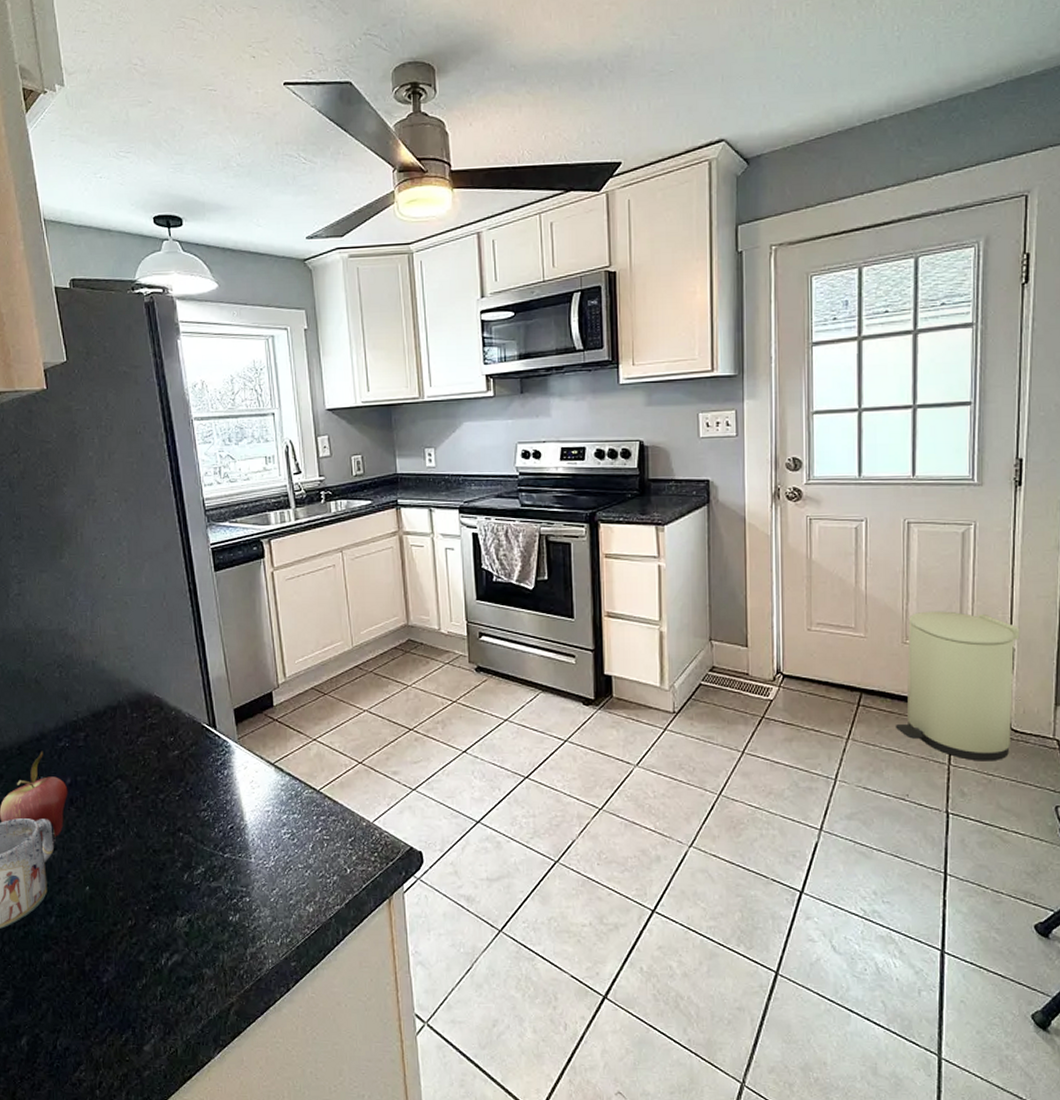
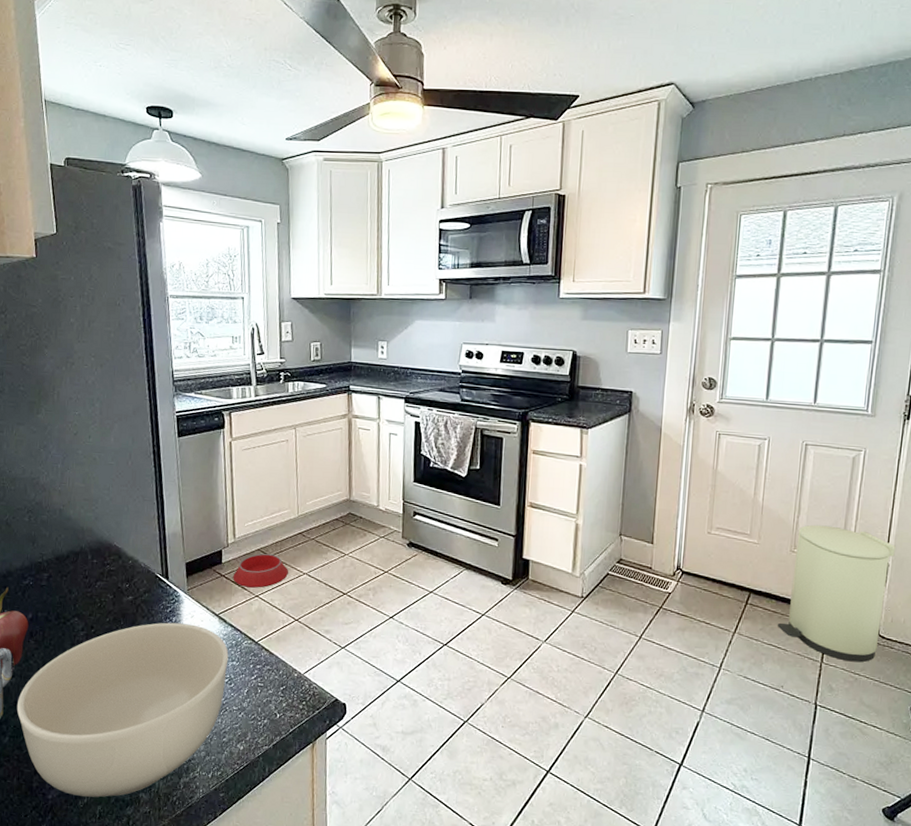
bowl: none [61,776,289,977] -> present [16,622,229,798]
pet bowl: none [286,692,347,731] -> present [233,553,288,588]

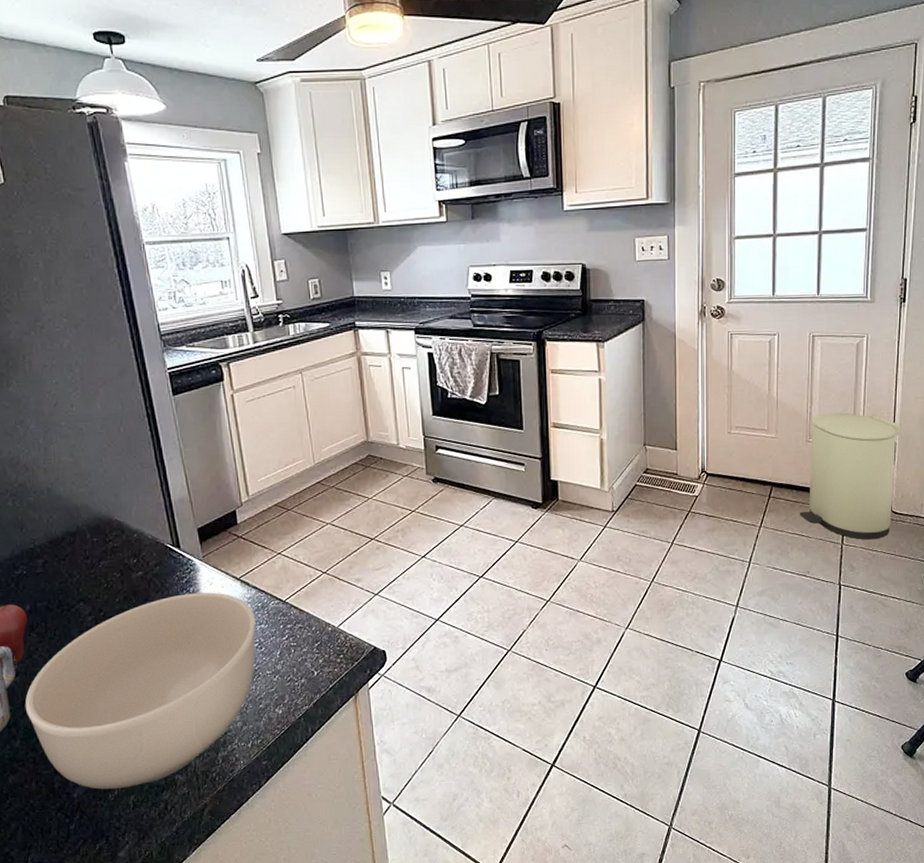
pet bowl: present [233,553,288,588] -> none [251,508,310,546]

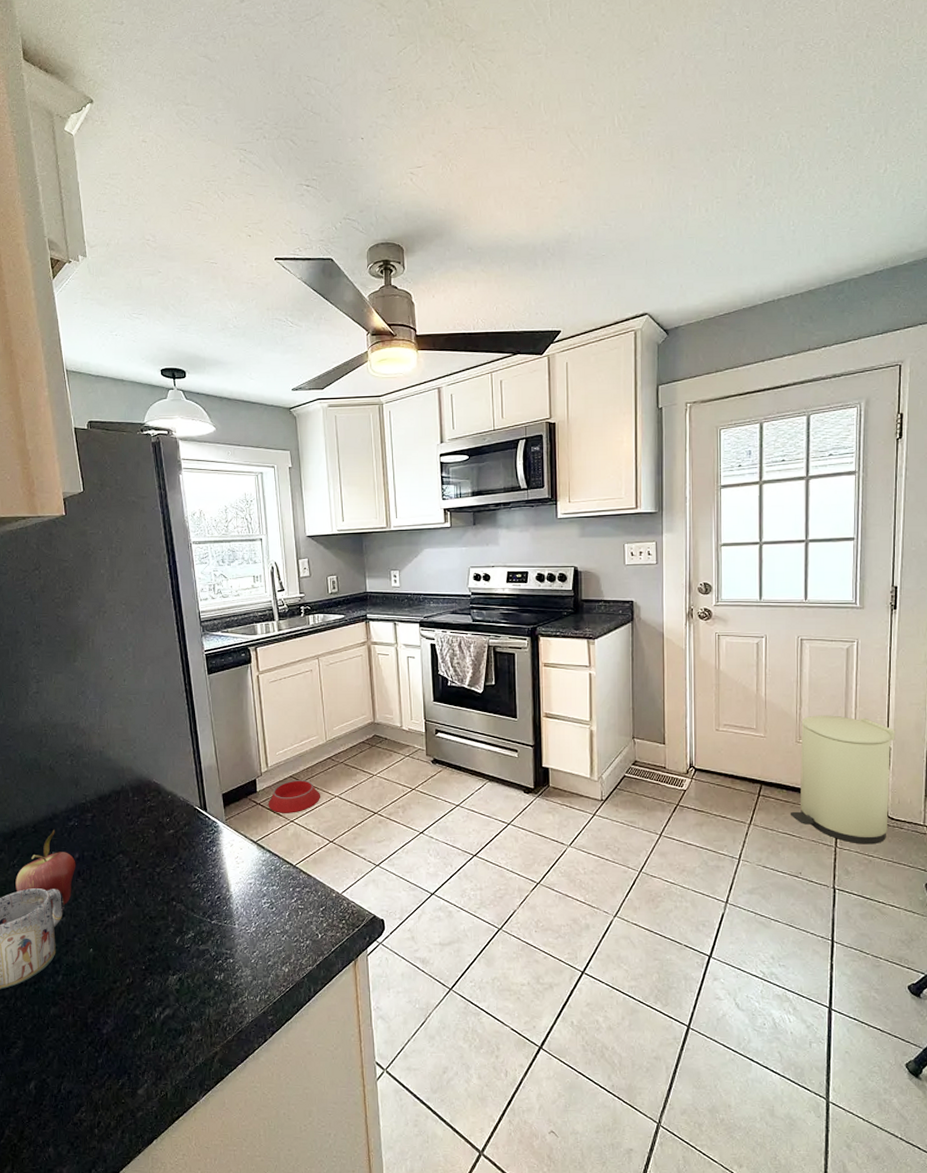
bowl: present [24,592,256,790] -> none [68,852,269,1029]
pet bowl: none [251,508,310,546] -> present [268,780,320,813]

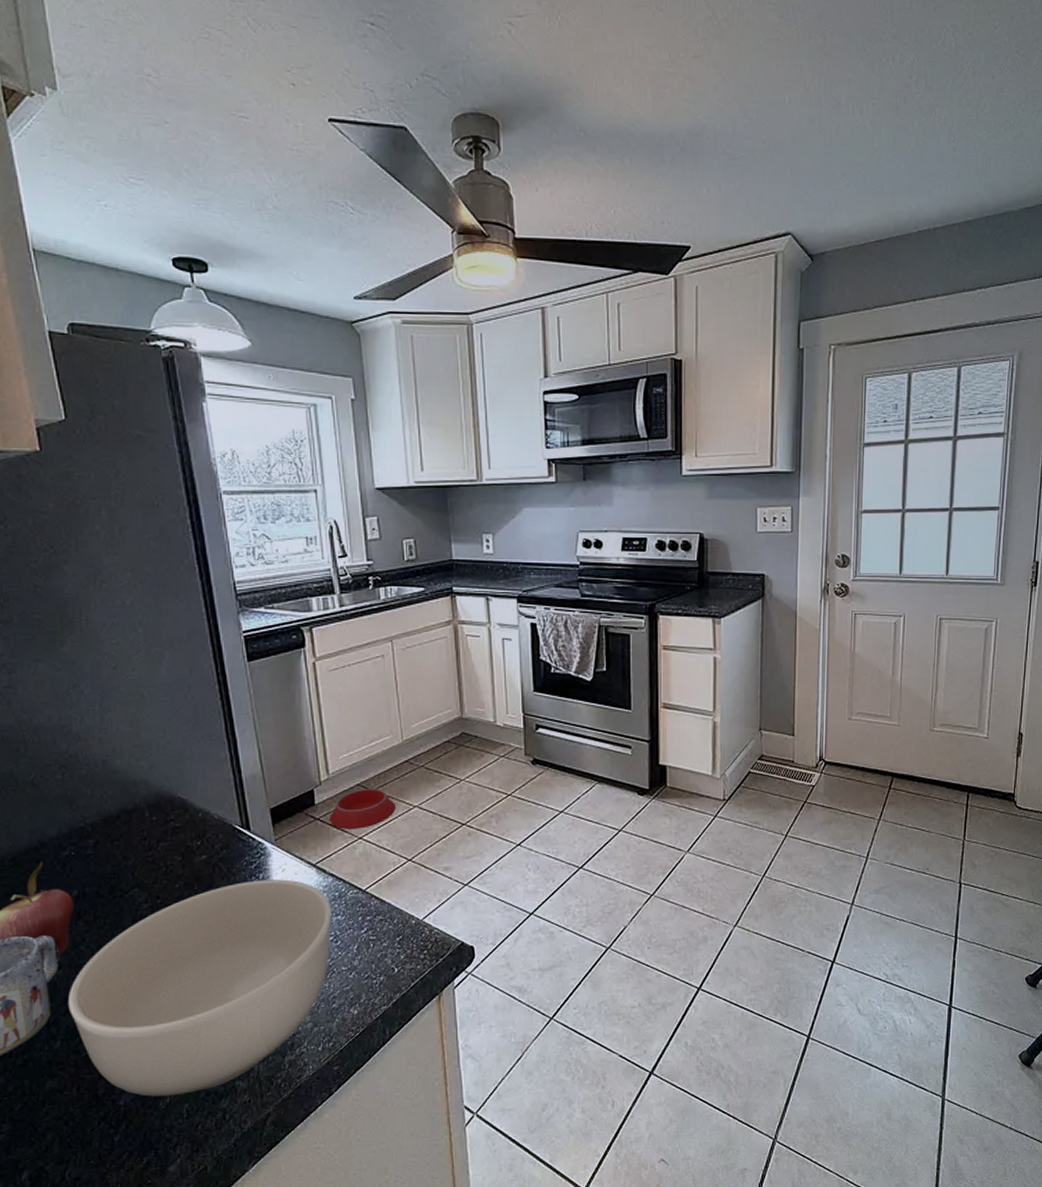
bowl: none [68,852,269,1029] -> present [67,879,332,1097]
pedal bin: present [790,715,895,845] -> none [920,700,1028,836]

